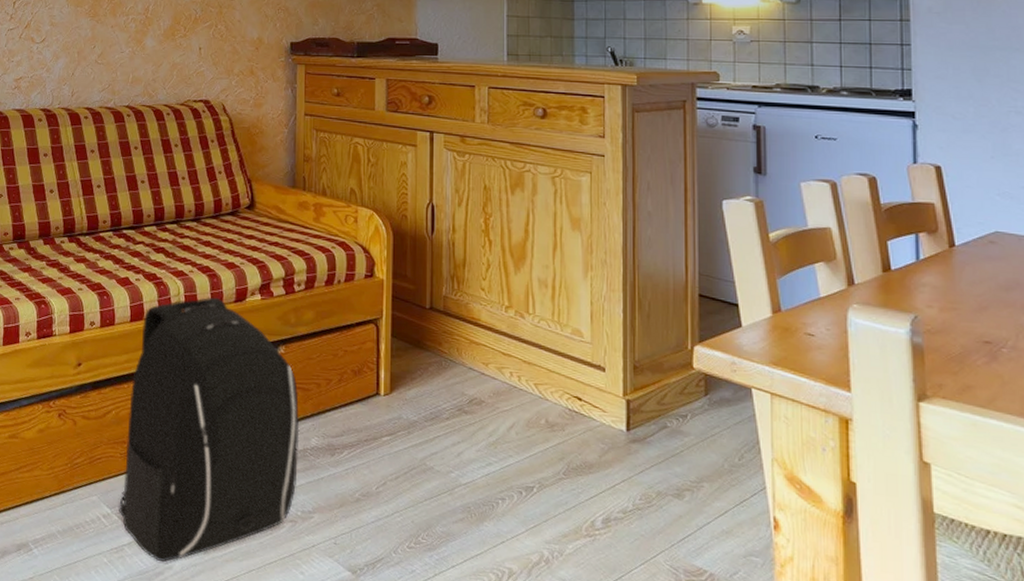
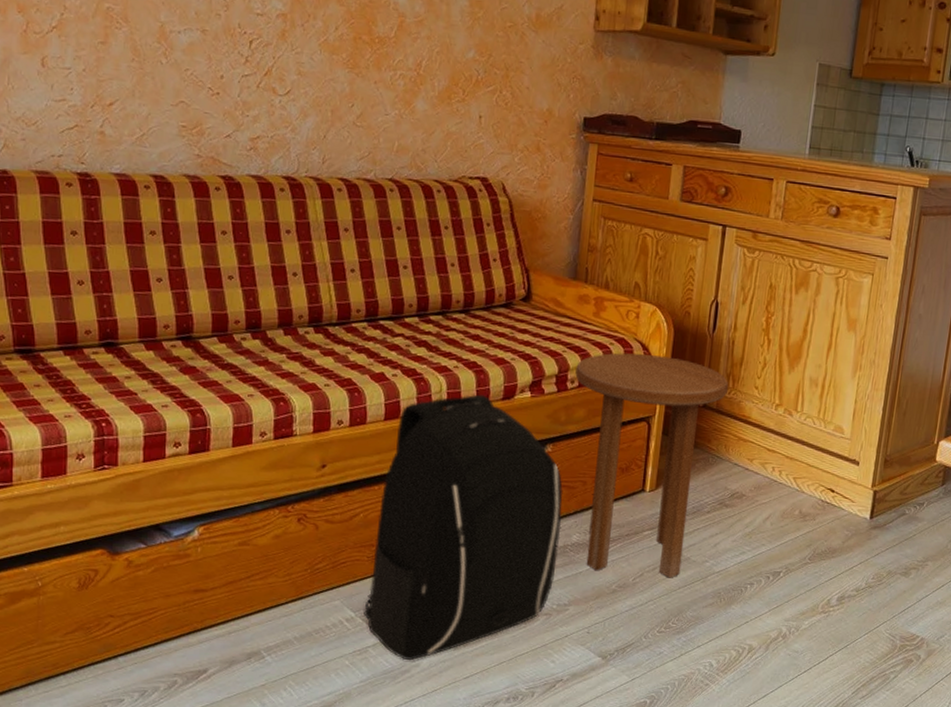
side table: none [301,256,453,489] -> present [575,353,728,578]

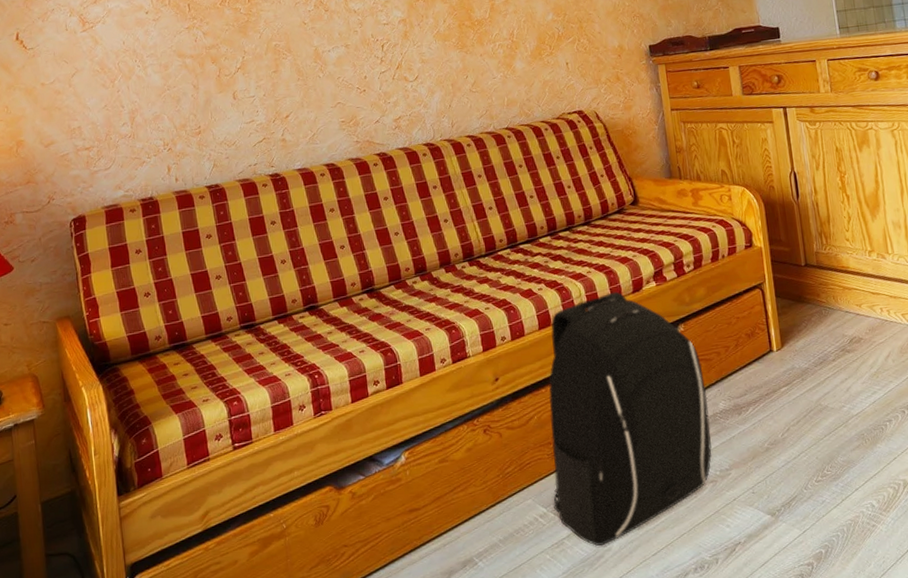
side table: present [575,353,728,578] -> none [688,227,823,432]

